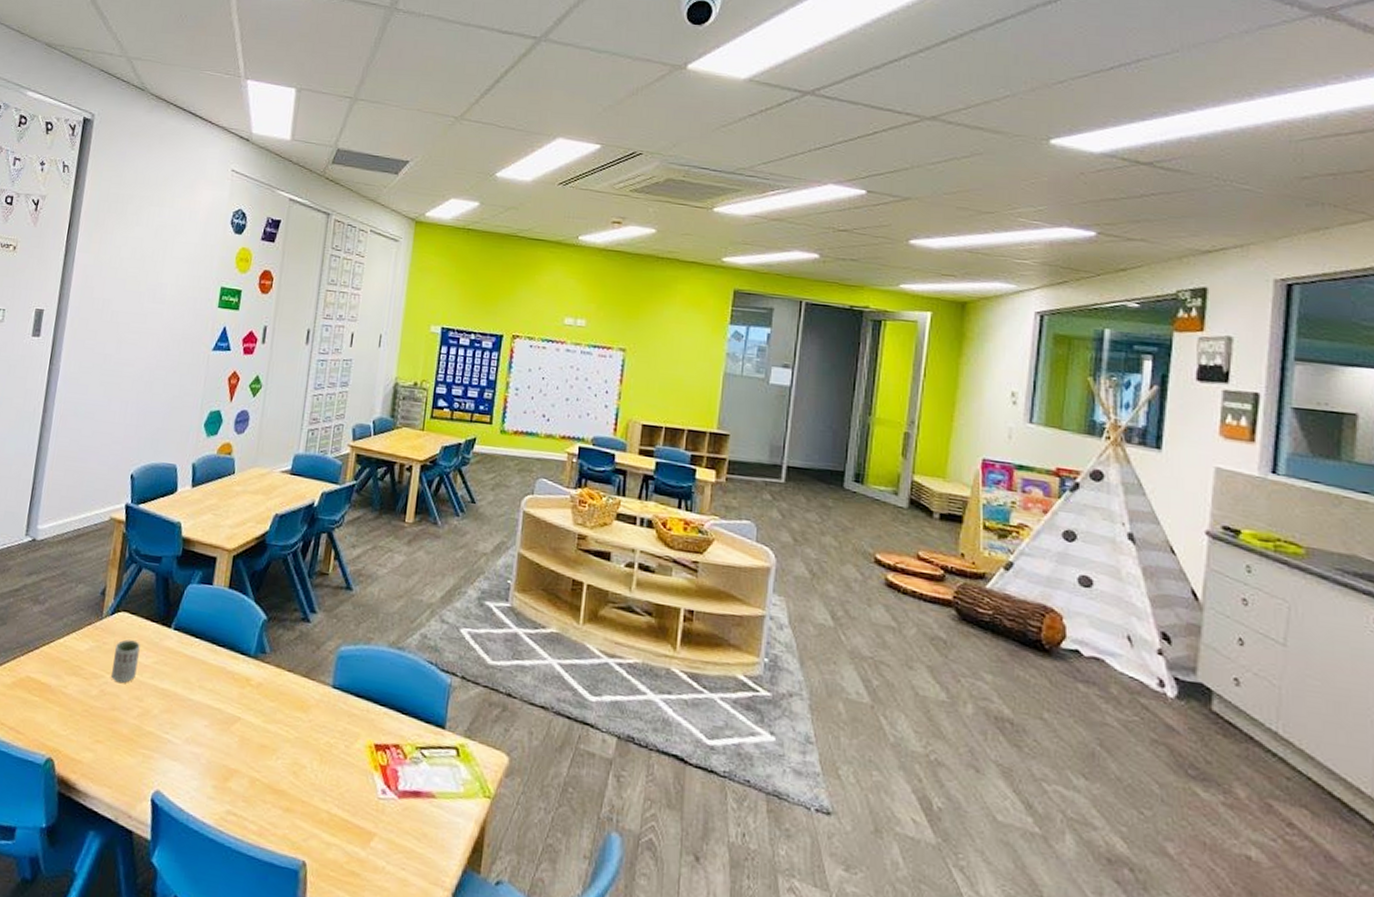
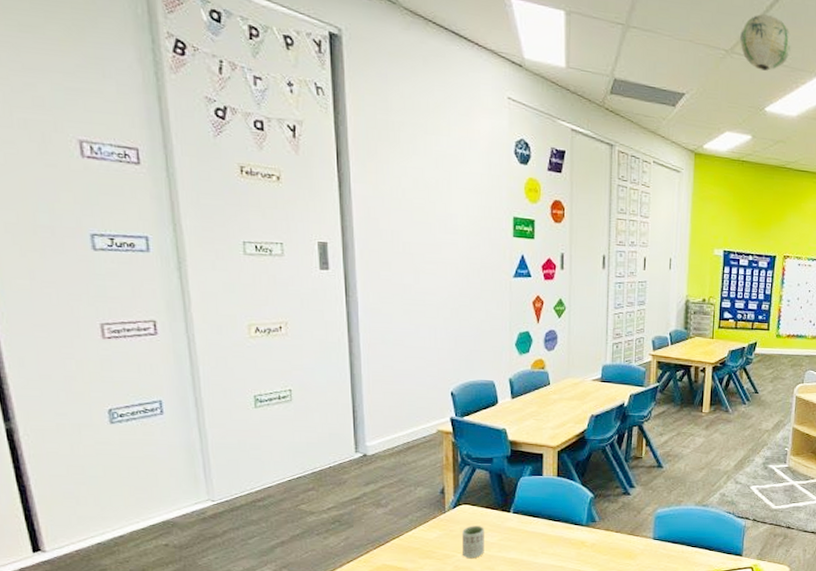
paper lantern: none [471,81,527,136] -> present [740,14,791,71]

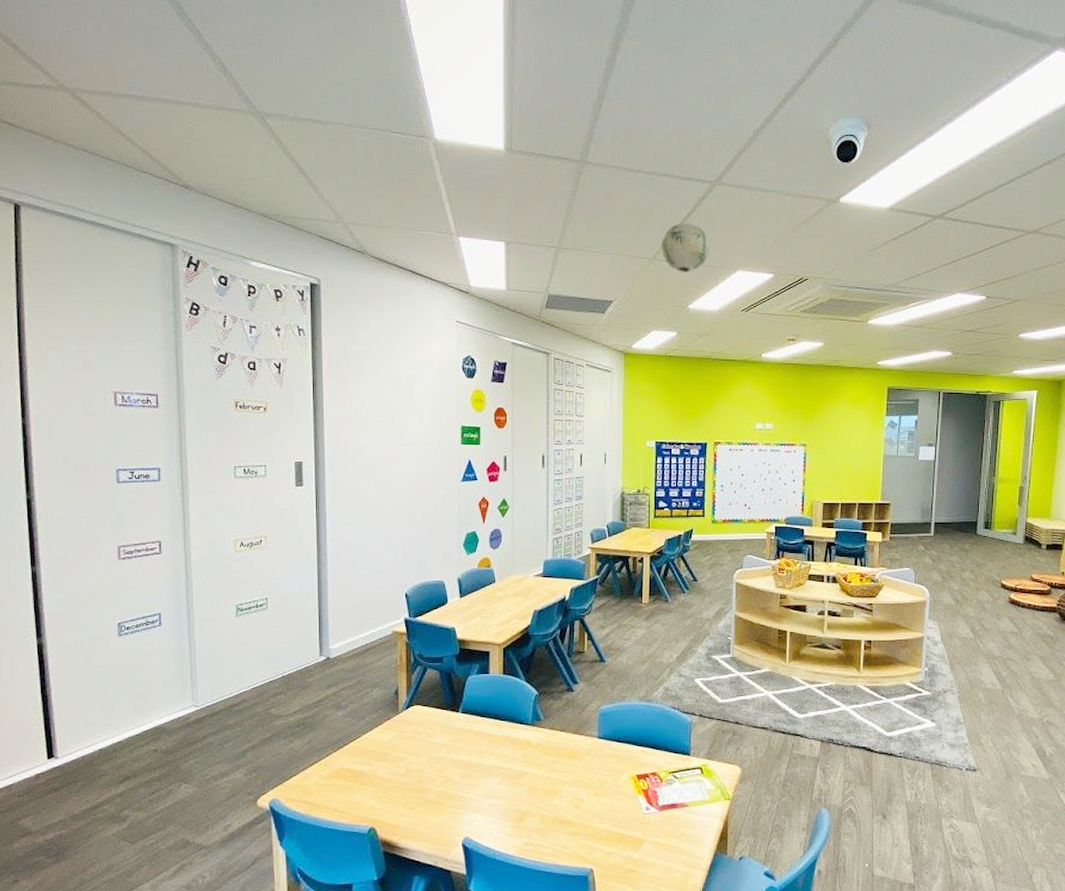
cup: present [462,526,484,559] -> none [414,727,435,761]

